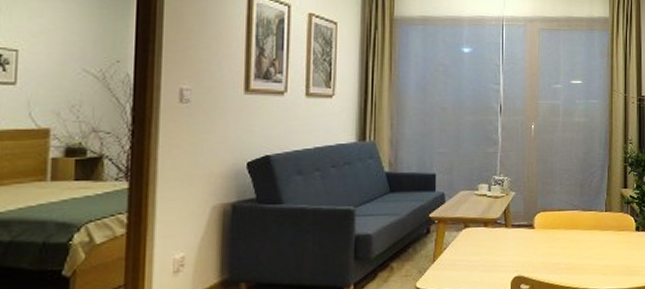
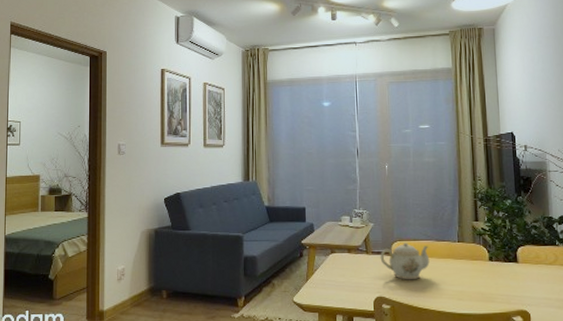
teapot: none [521,213,575,256] -> present [380,242,430,280]

